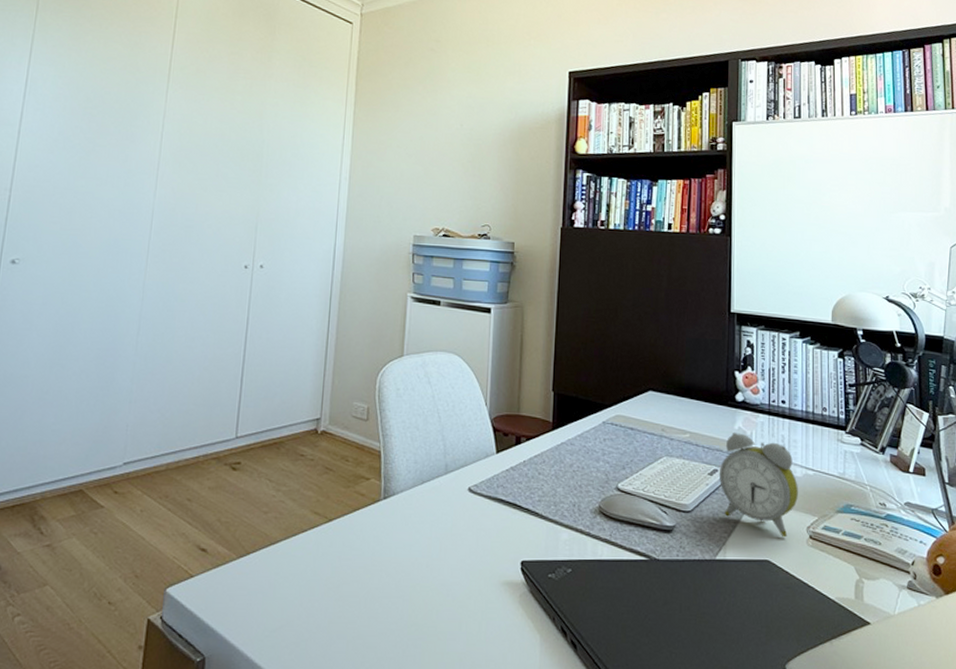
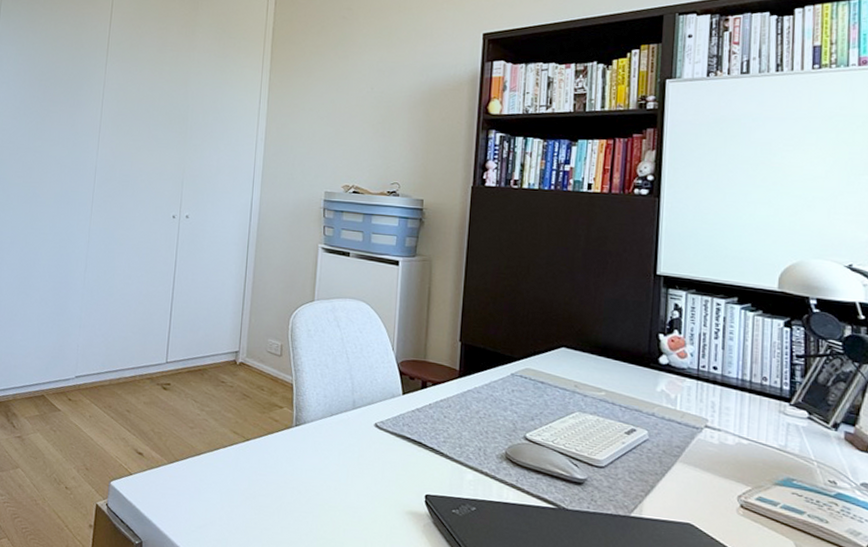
alarm clock: present [718,432,799,538] -> none [637,394,730,504]

